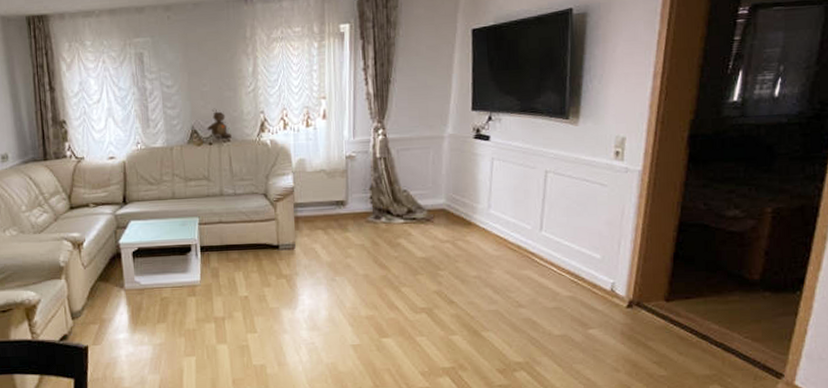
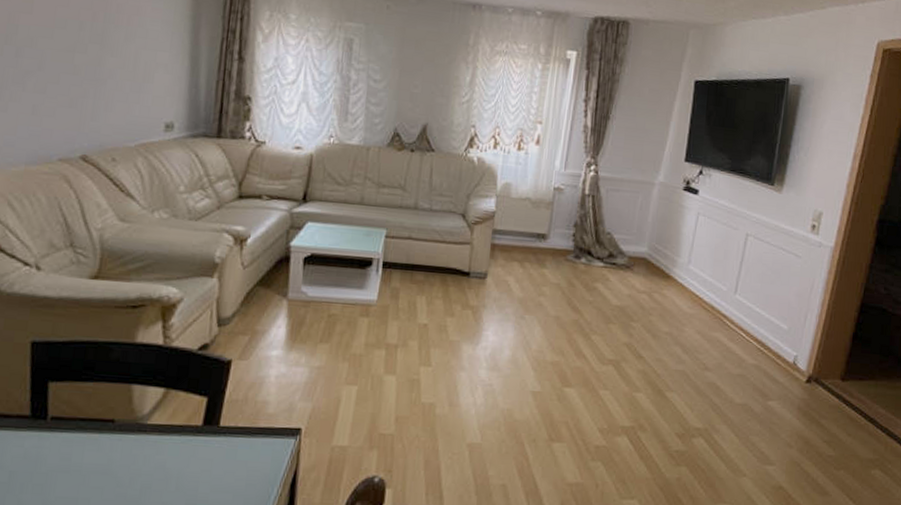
teddy bear: present [207,108,232,140] -> none [411,113,437,150]

